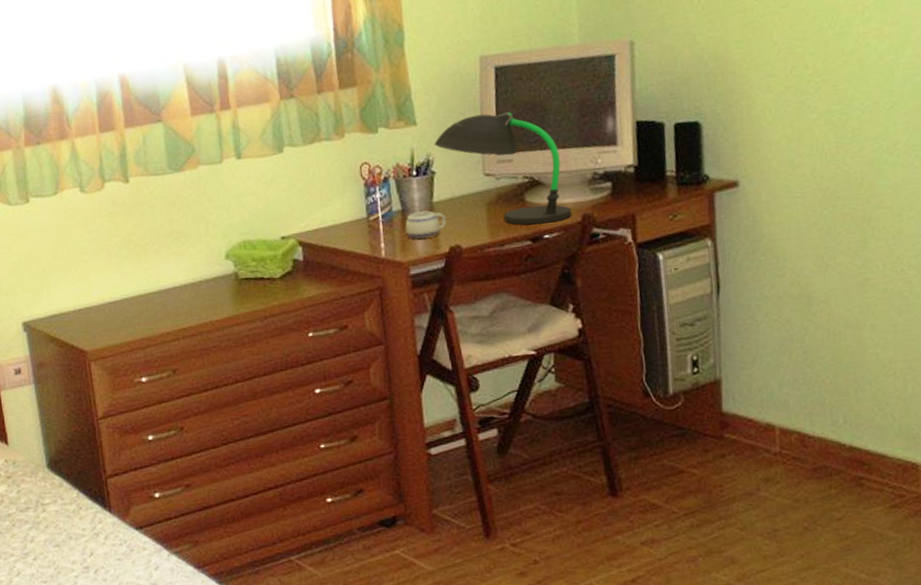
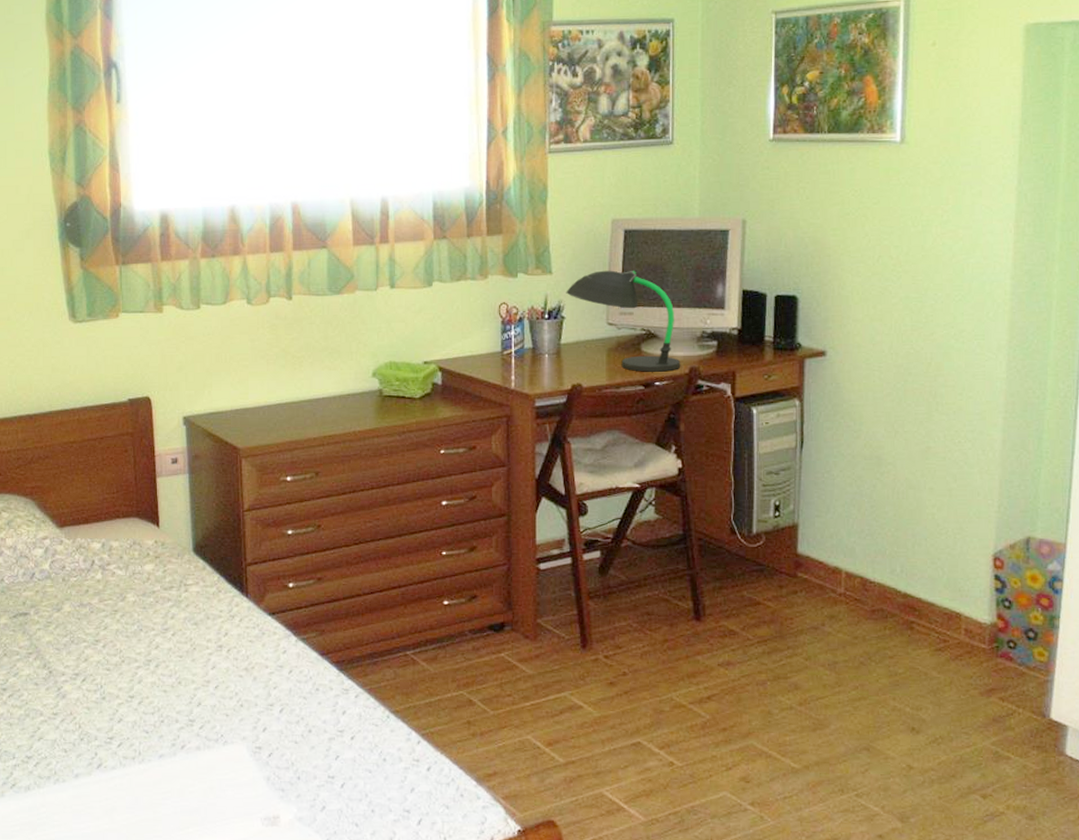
mug: present [405,210,447,239] -> none [534,351,572,375]

